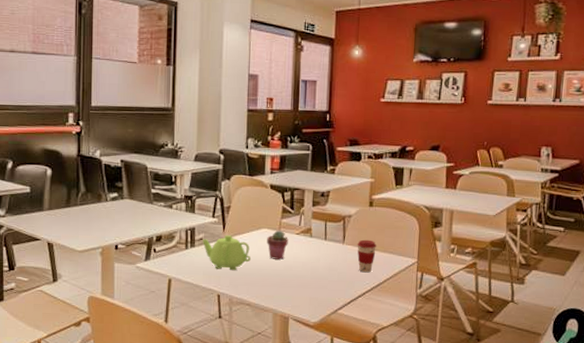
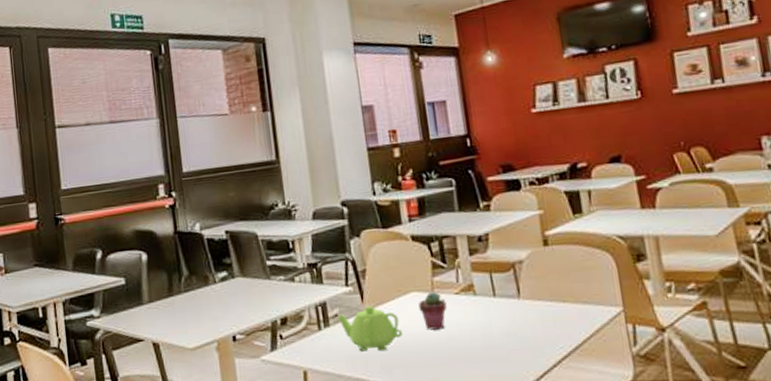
coffee cup: present [357,239,376,273] -> none [537,289,565,334]

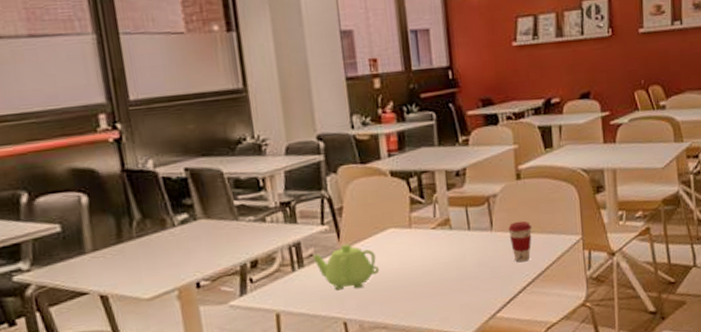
potted succulent: present [418,292,447,330] -> none [396,227,424,265]
coffee cup: none [537,289,565,334] -> present [508,220,532,262]

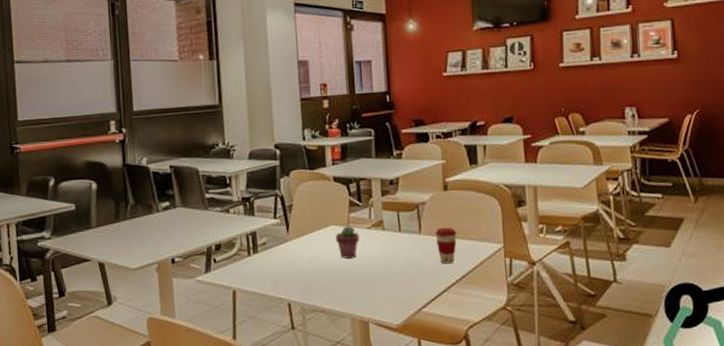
teapot: present [312,244,380,291] -> none [265,237,321,276]
potted succulent: none [396,227,424,265] -> present [336,226,359,259]

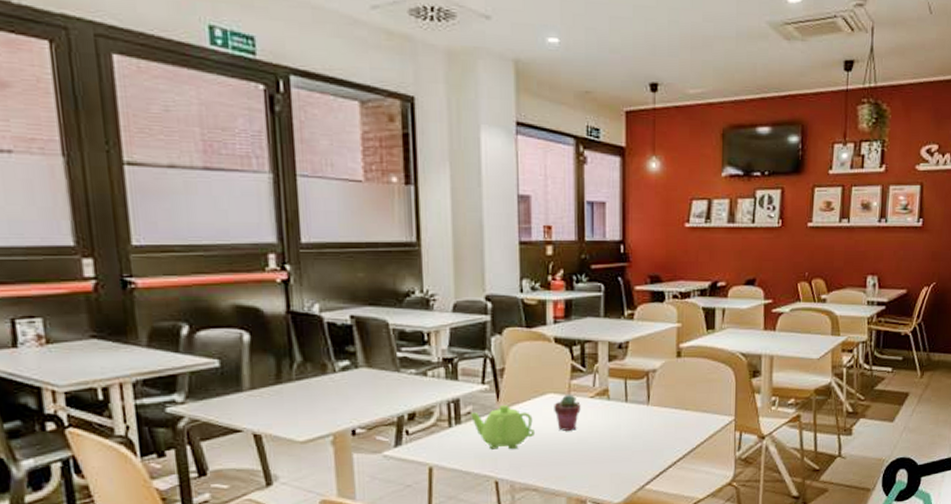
teapot: none [265,237,321,276] -> present [470,405,536,450]
coffee cup: present [435,227,457,264] -> none [664,397,687,438]

